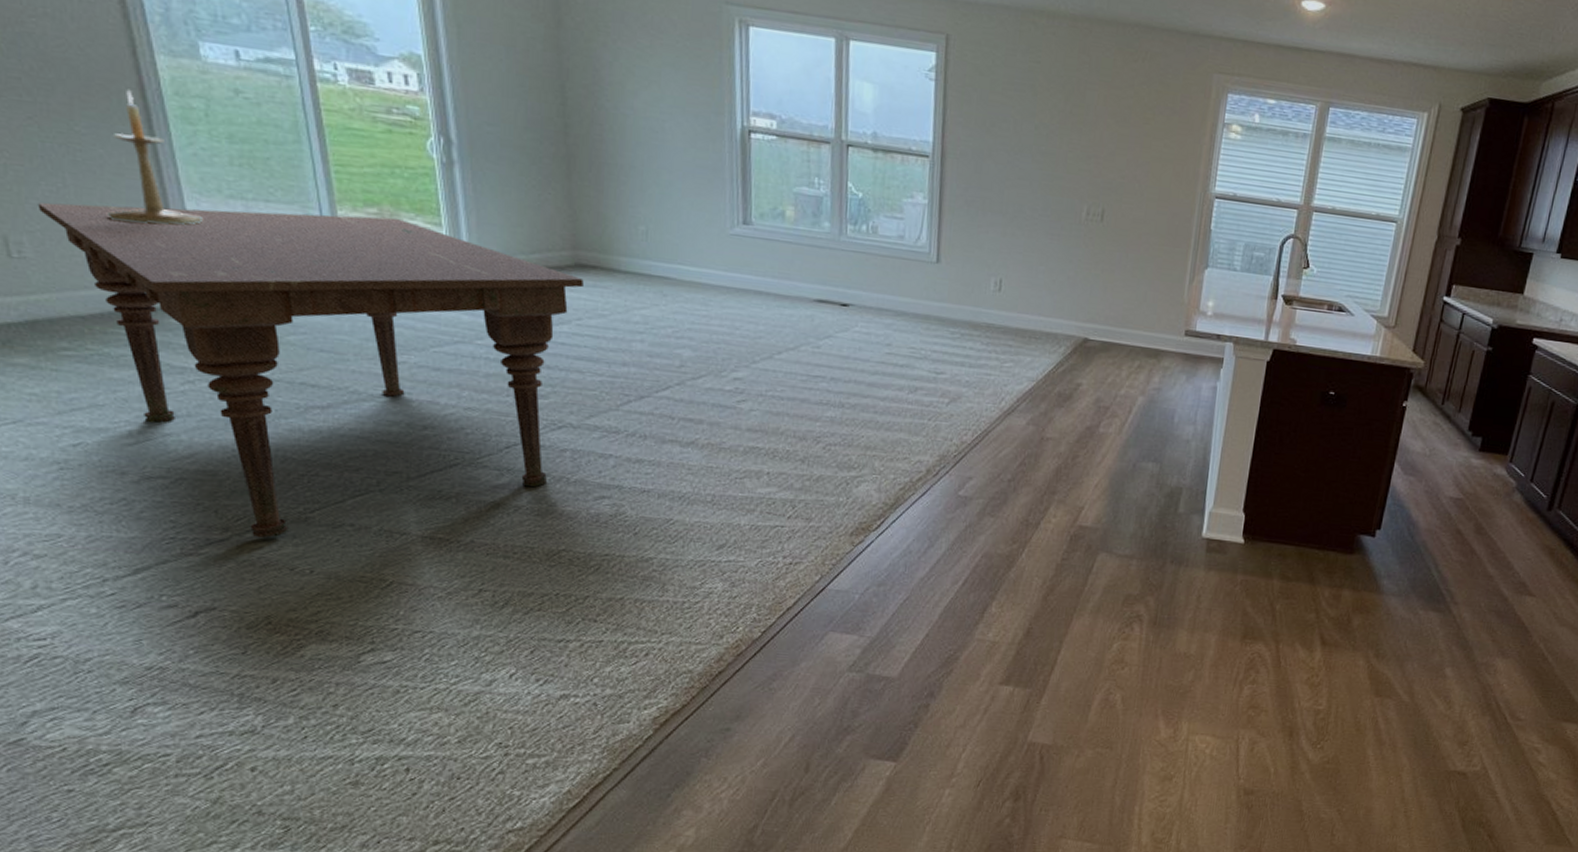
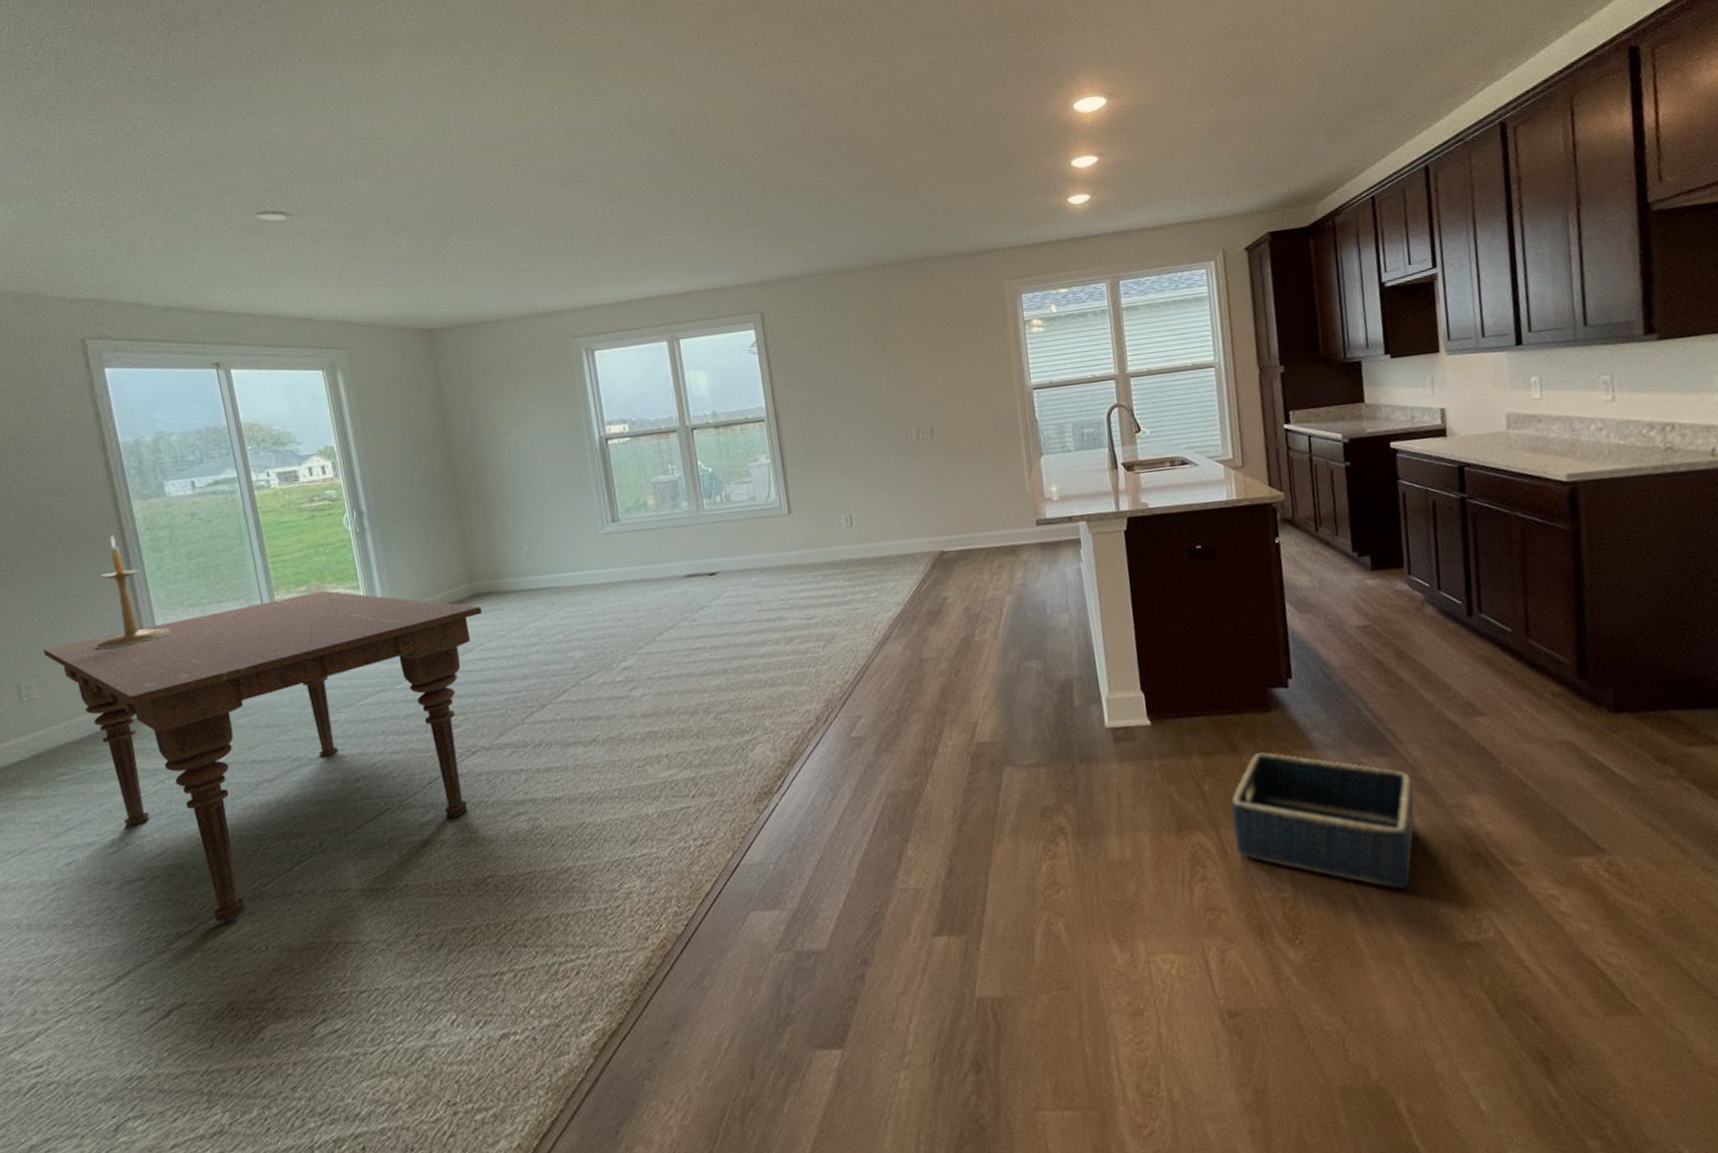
basket: none [1290,586,1456,721] -> present [1231,751,1415,889]

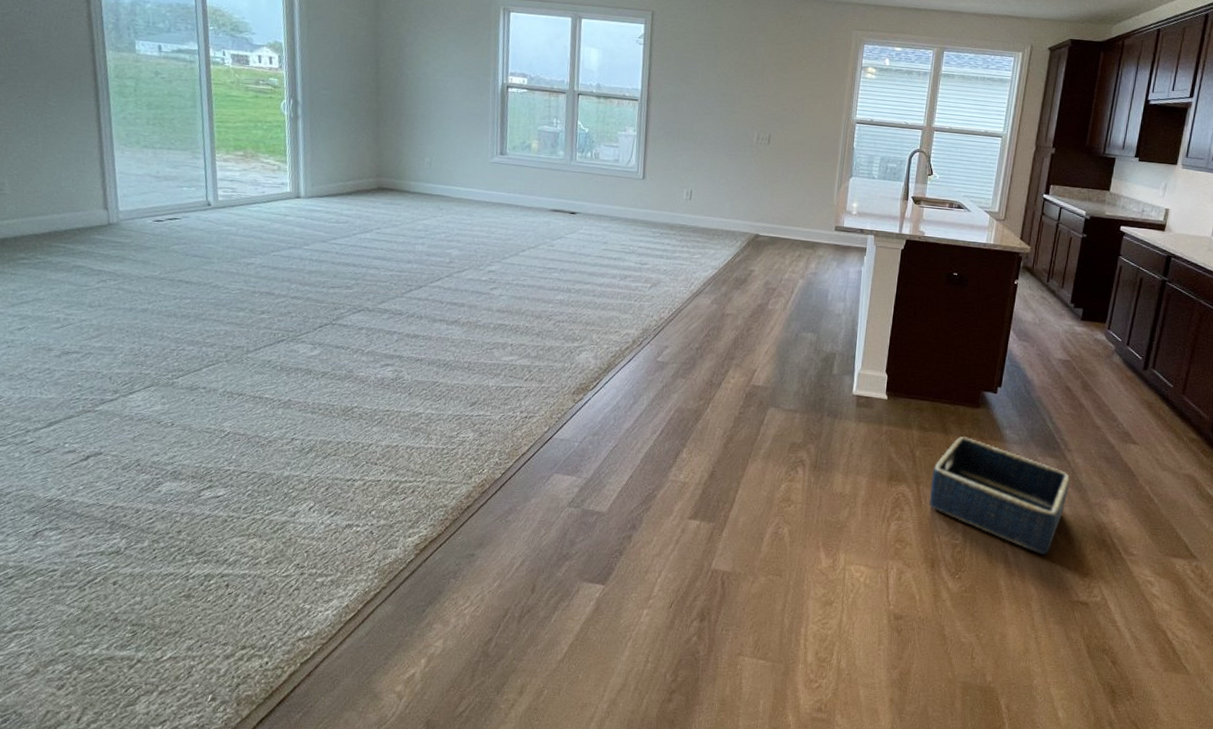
dining table: present [43,590,482,923] -> none [17,155,383,399]
candlestick: present [95,534,170,649] -> none [61,74,125,168]

